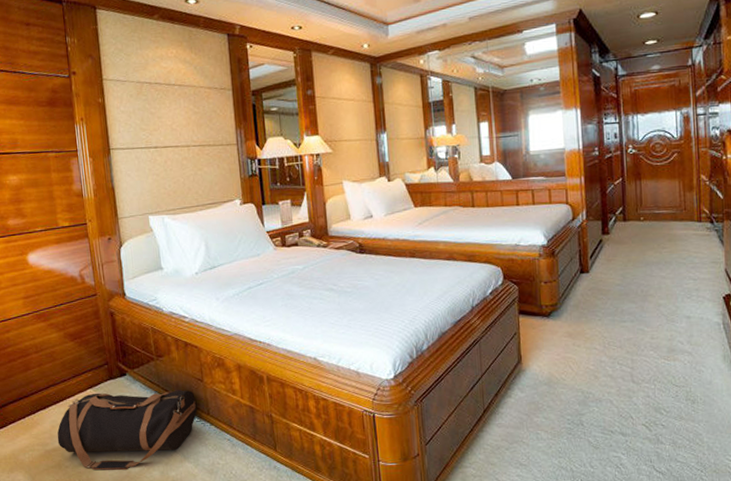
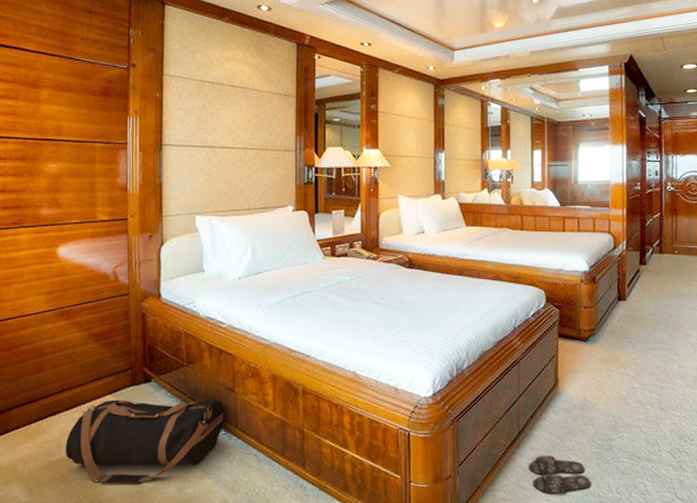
slippers: none [497,432,563,470] -> present [529,455,591,494]

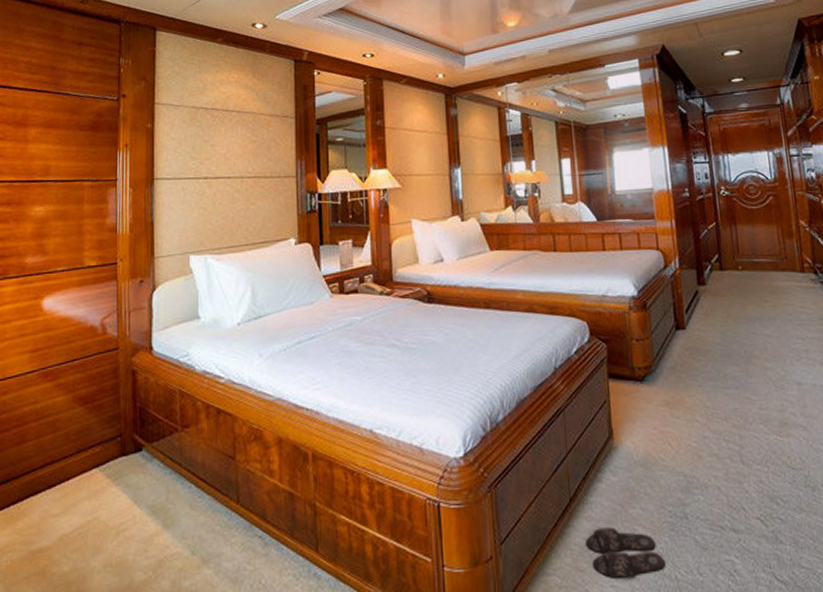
duffel bag: present [65,399,225,485] -> none [46,470,225,579]

